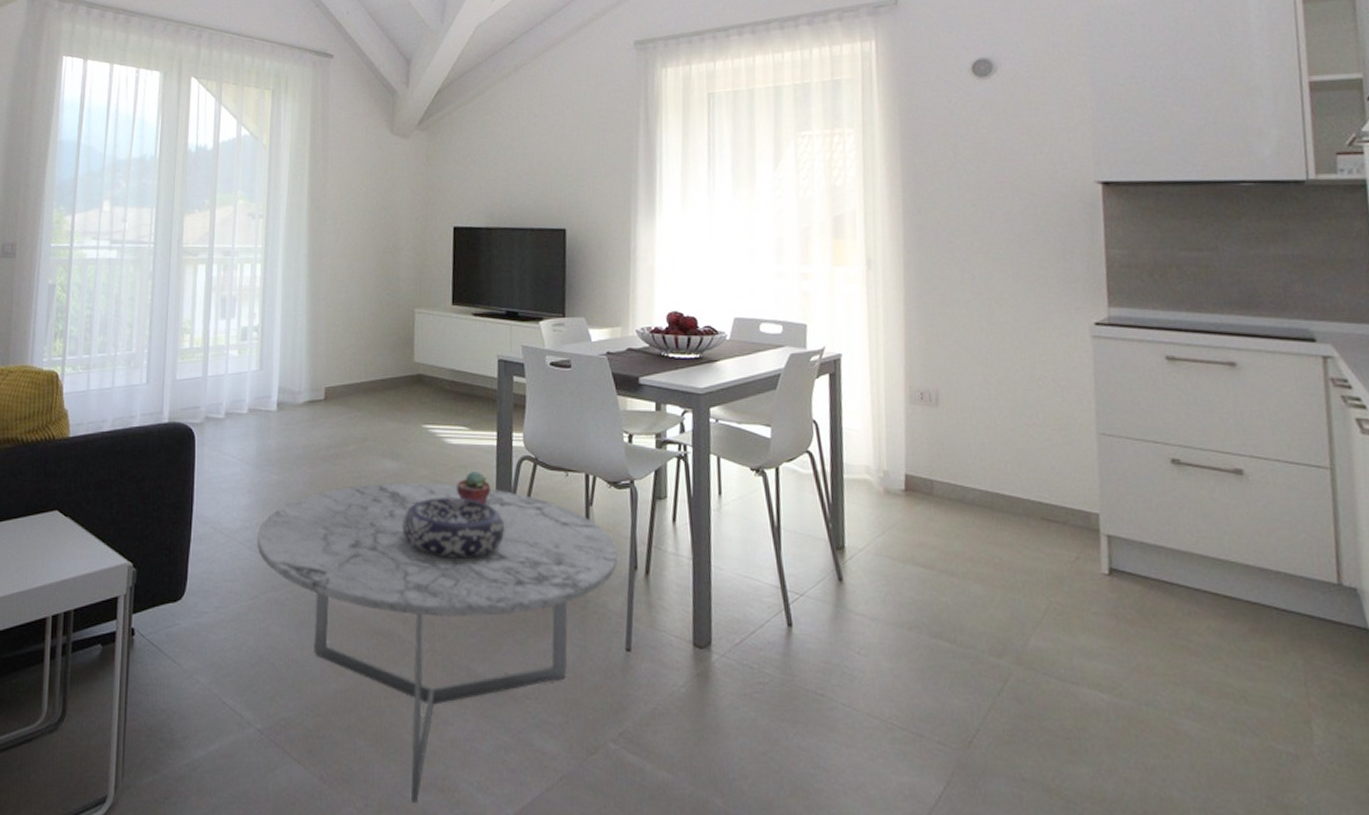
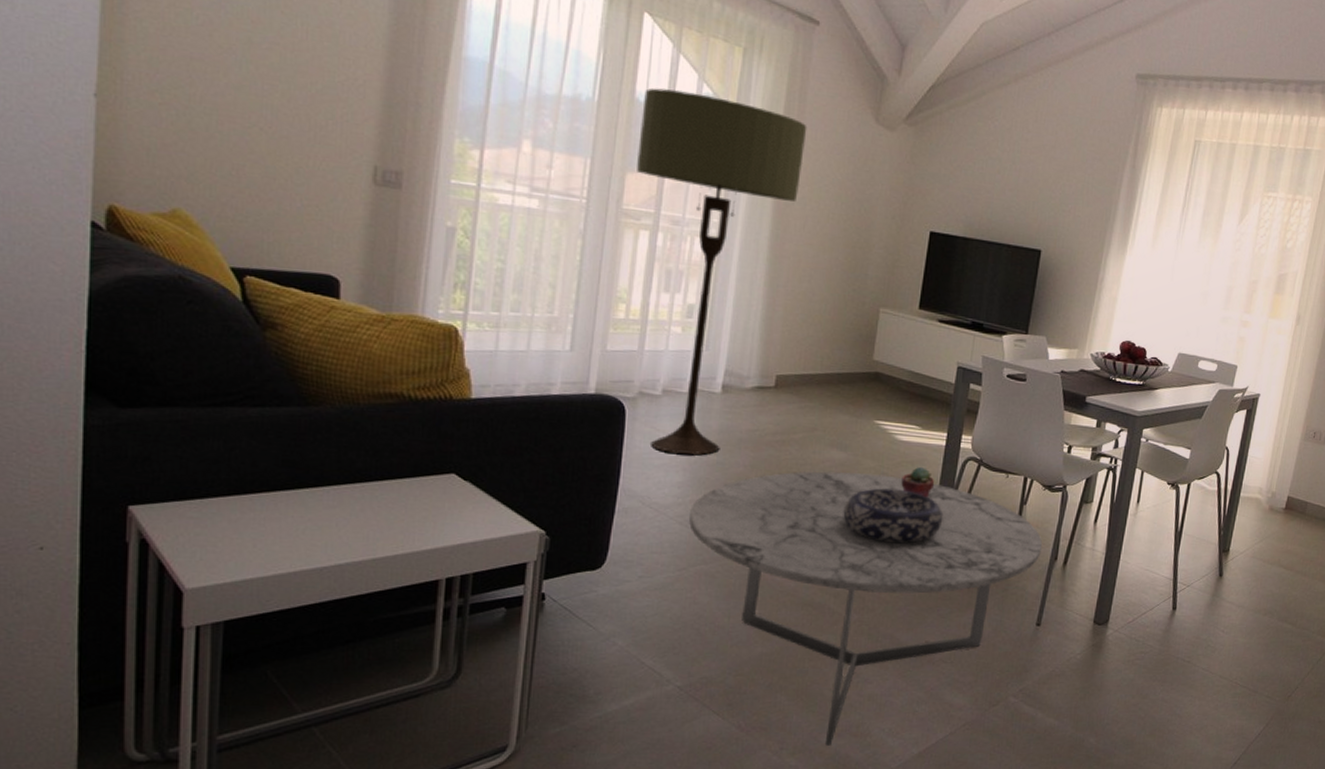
floor lamp: none [193,136,332,475] -> present [637,88,807,455]

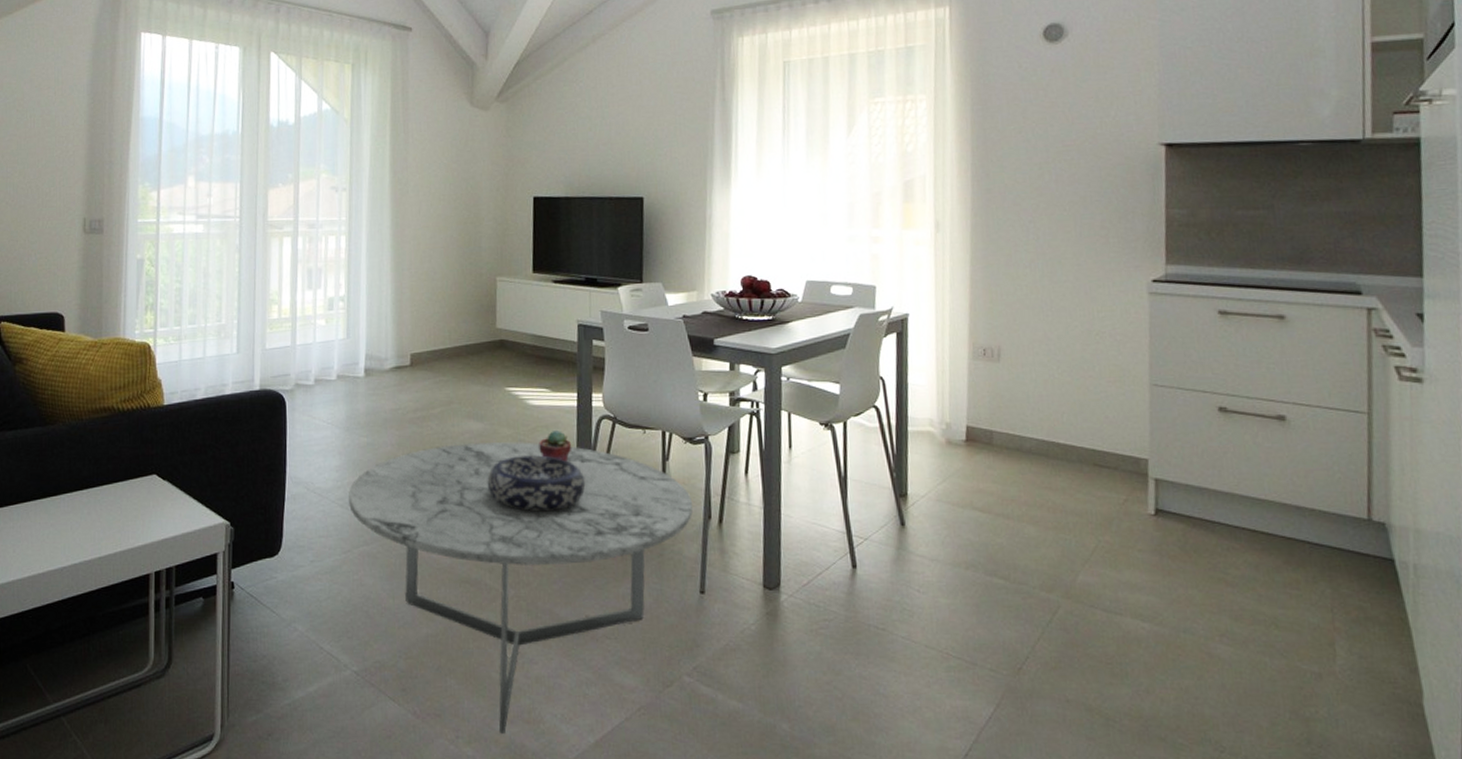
floor lamp: present [637,88,807,455] -> none [276,110,412,438]

